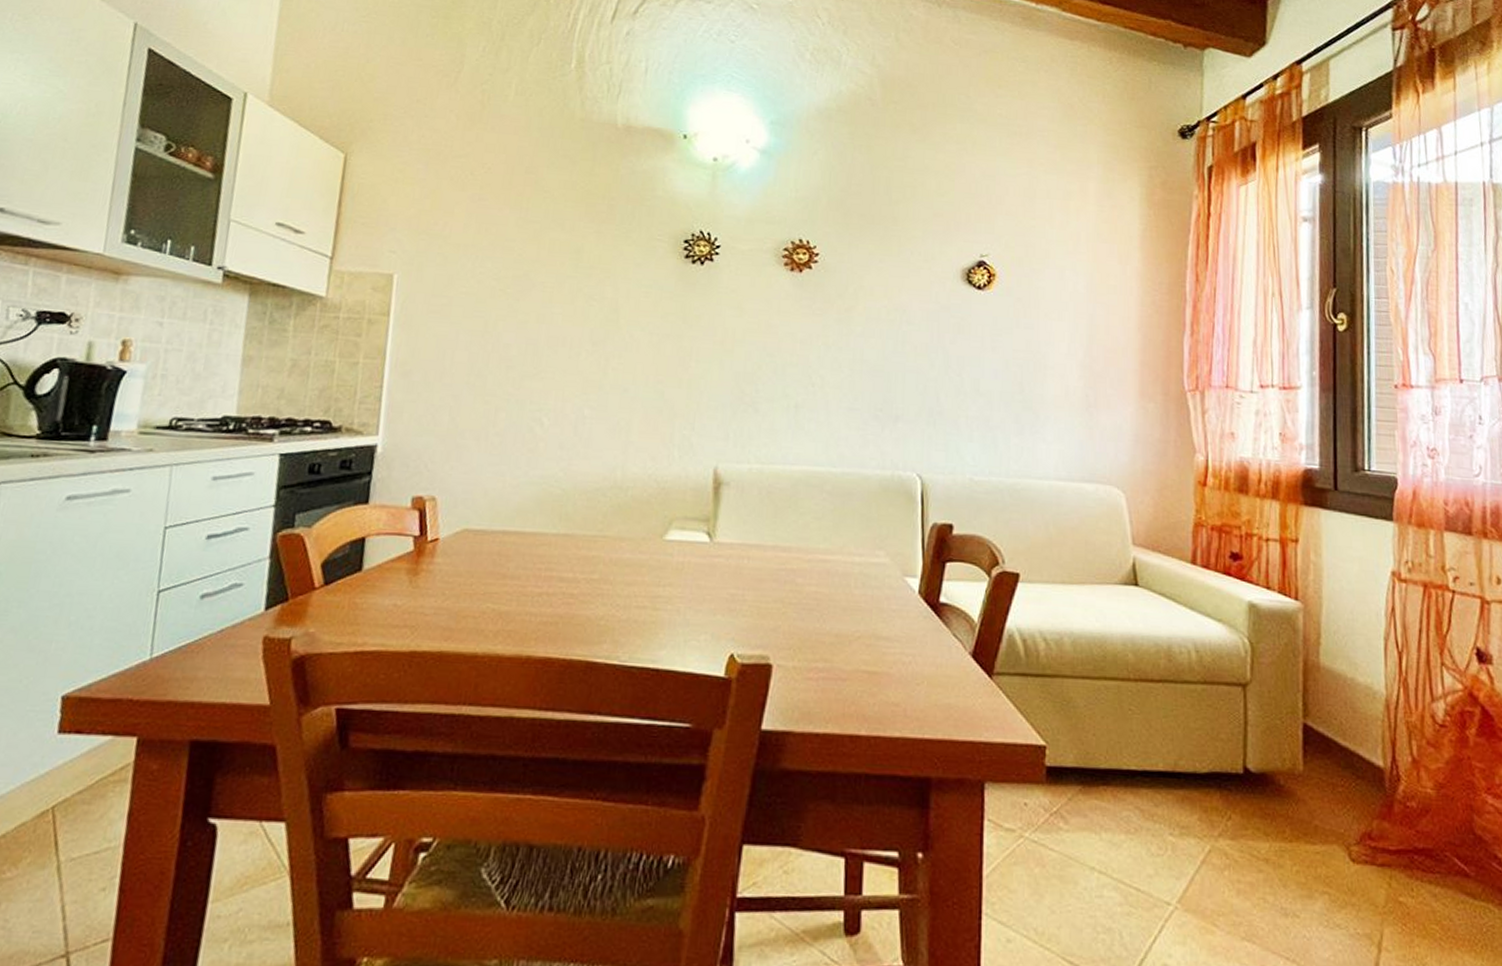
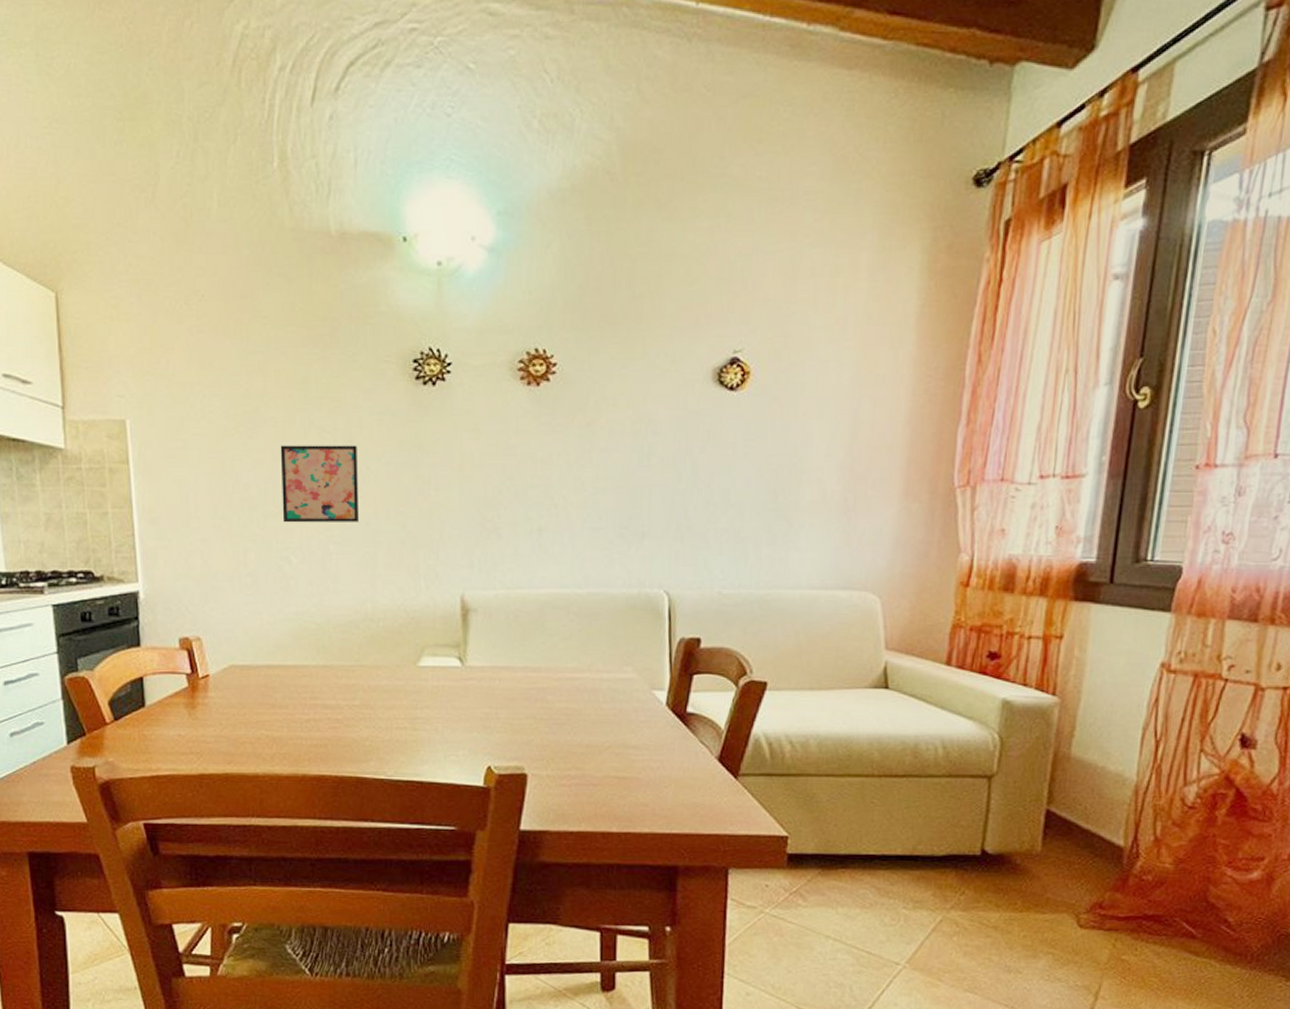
wall art: none [539,309,623,388] -> present [280,445,358,523]

